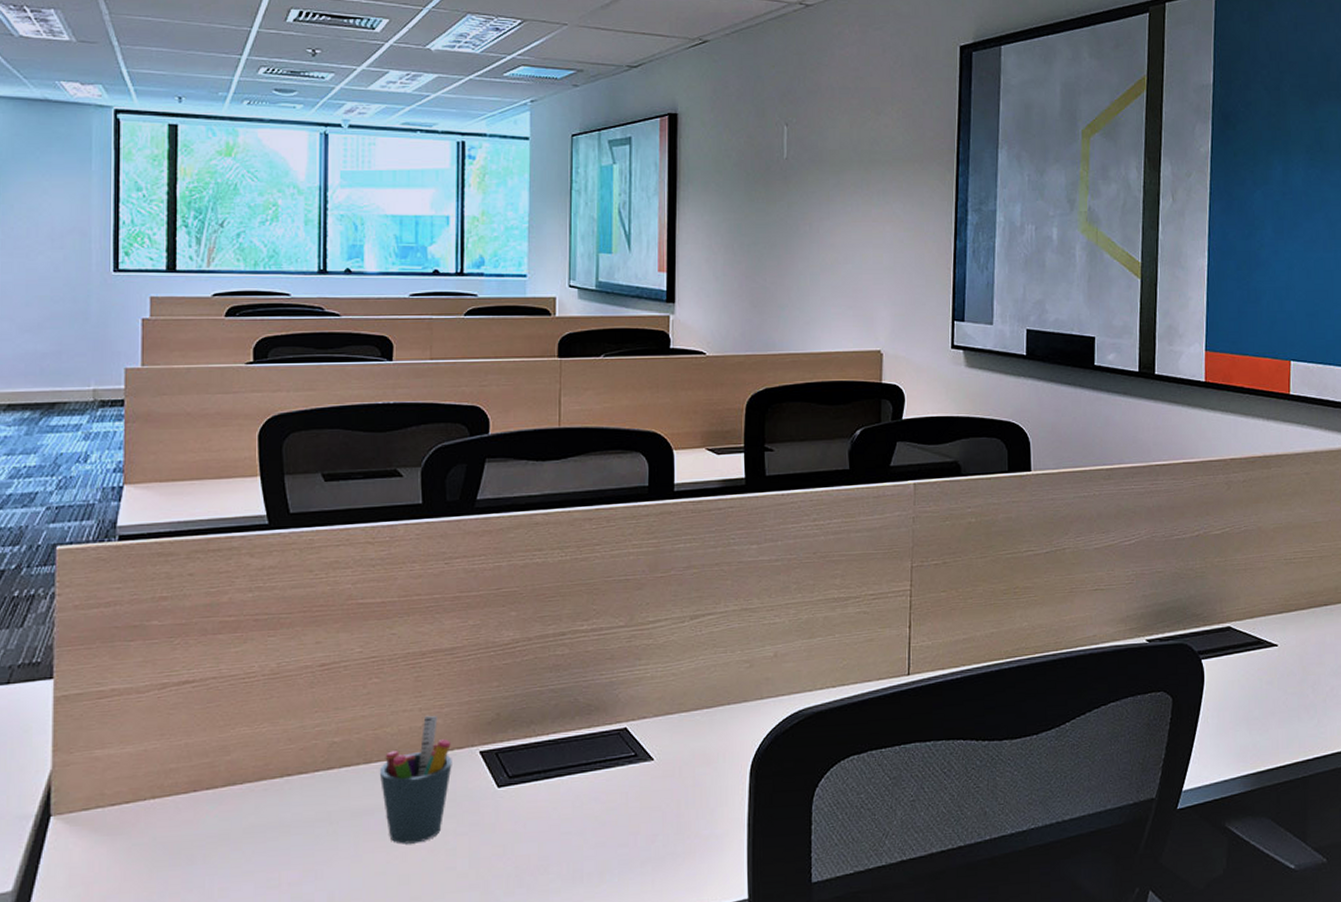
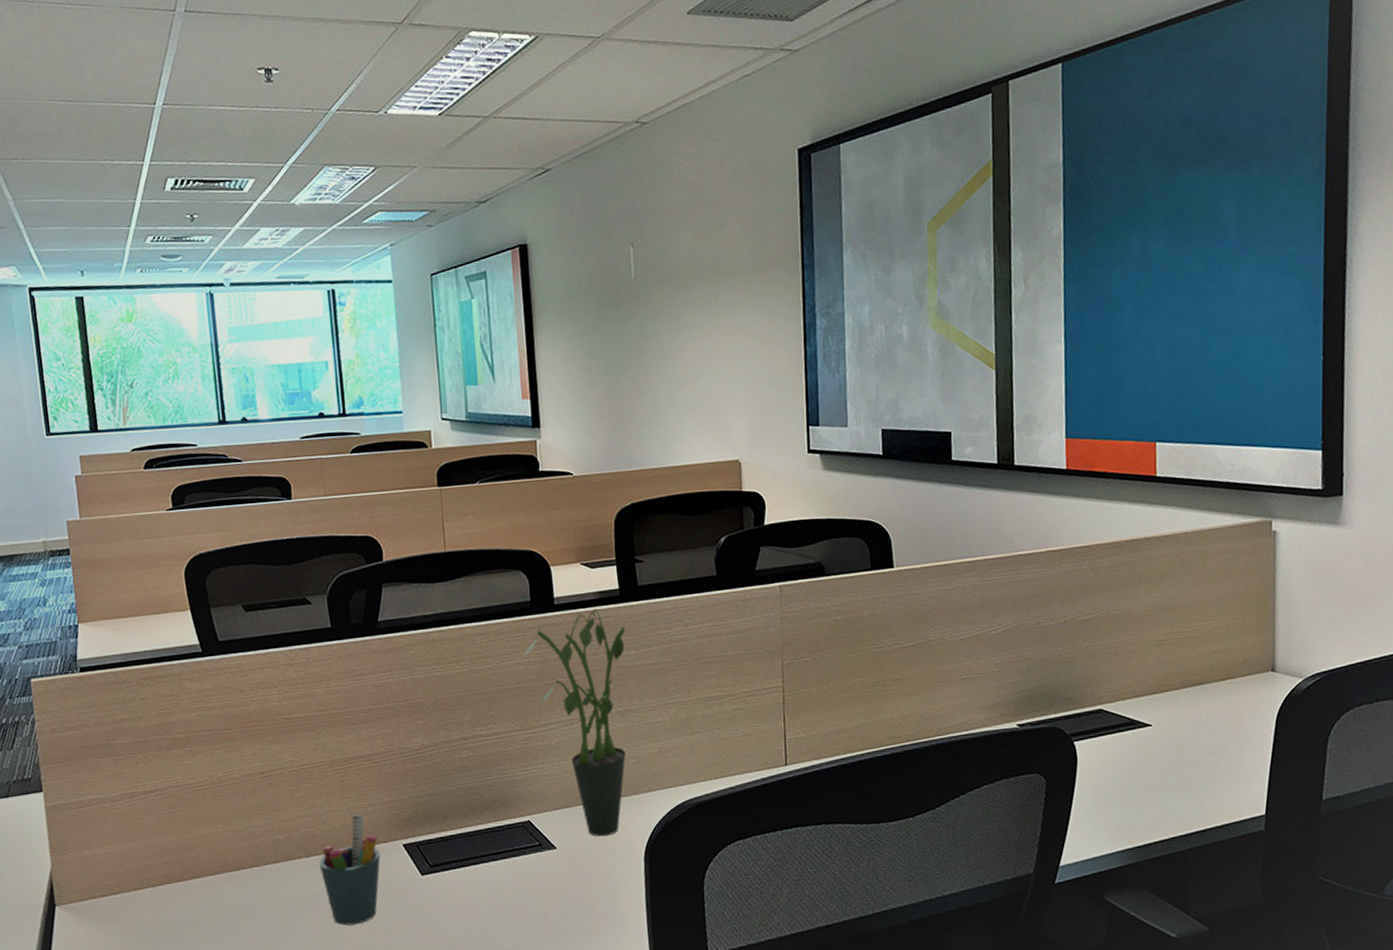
potted plant: none [635,498,749,748] -> present [523,608,626,837]

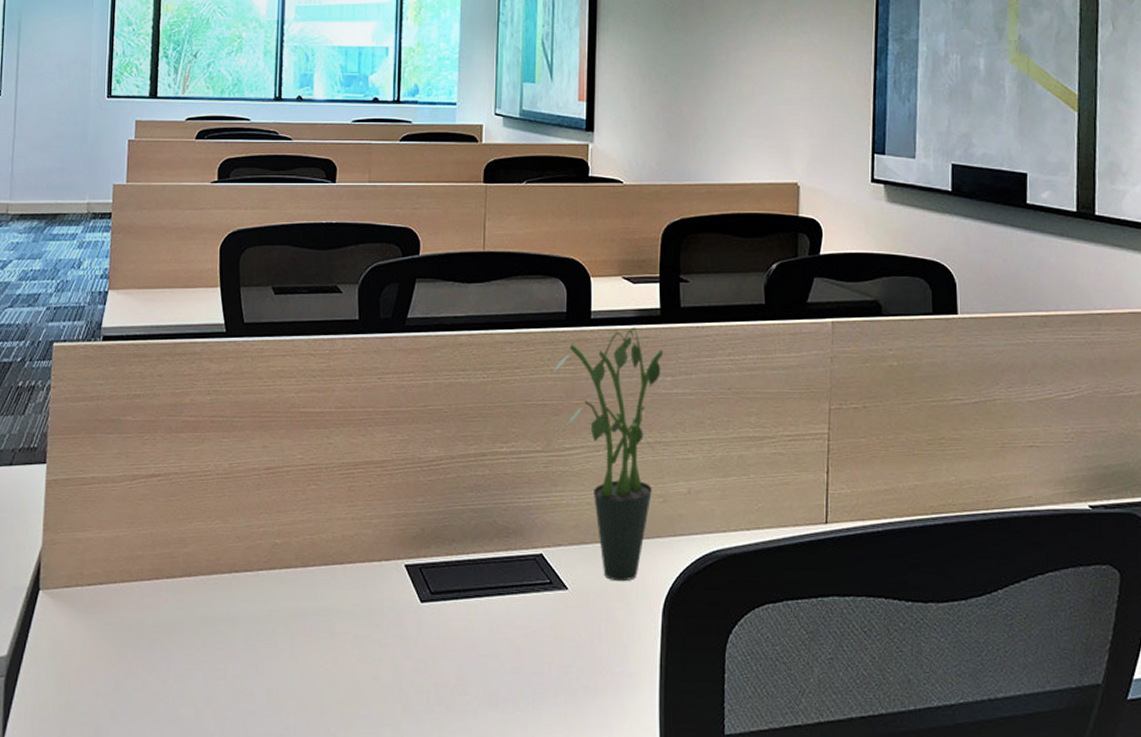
pen holder: present [318,814,381,926] -> none [314,525,380,650]

